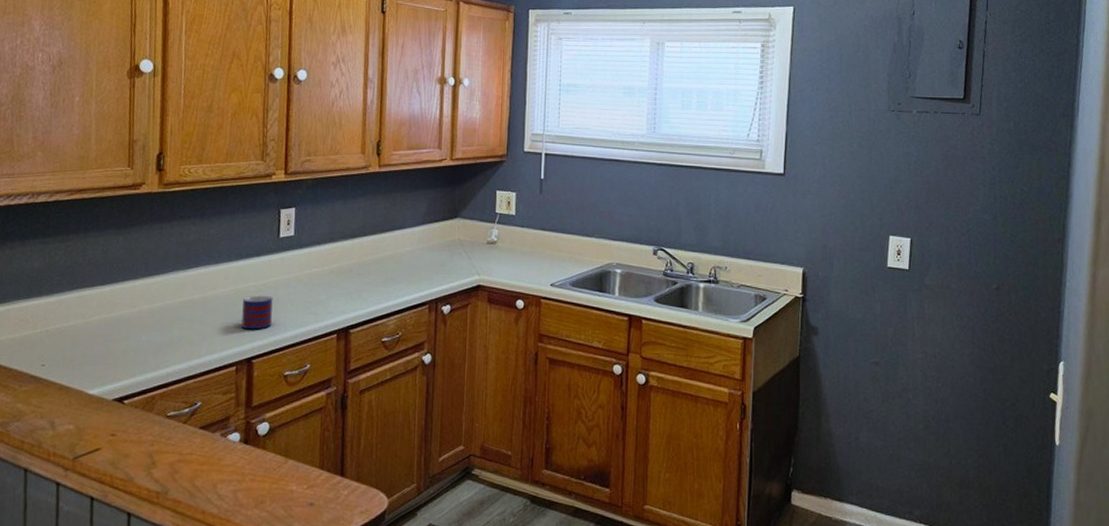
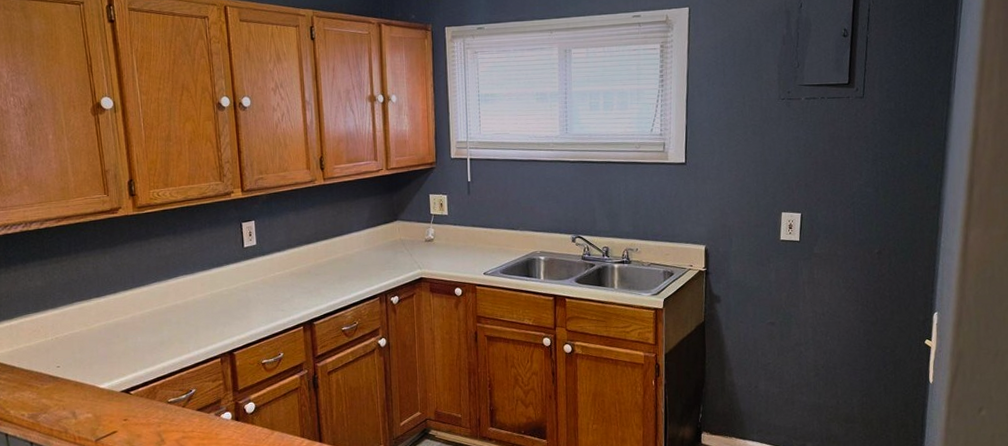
mug: present [241,295,273,330] -> none [218,297,247,327]

